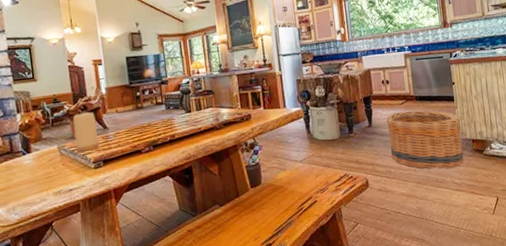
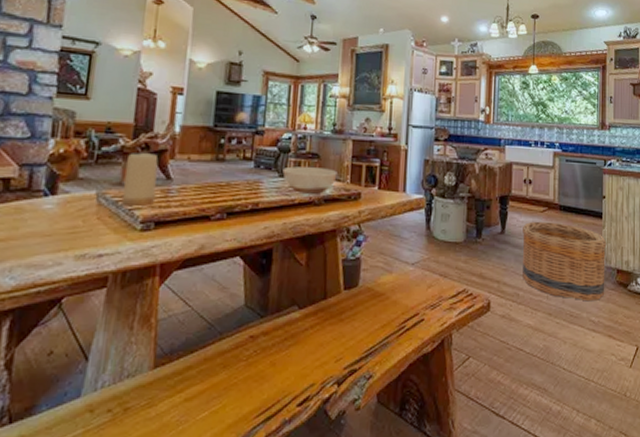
bowl: none [187,100,230,123] -> present [282,166,337,195]

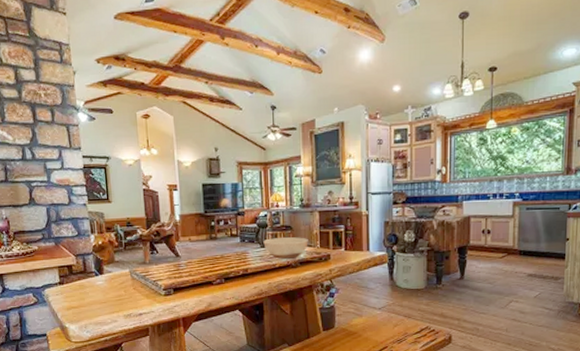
candle: present [120,153,159,208] -> none [145,238,171,279]
basket: present [523,221,607,302] -> none [482,266,570,333]

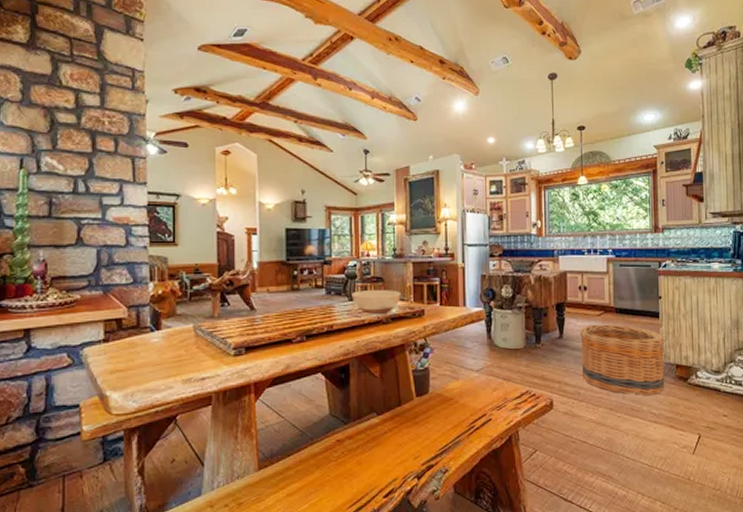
basket: none [482,266,570,333] -> present [580,324,665,396]

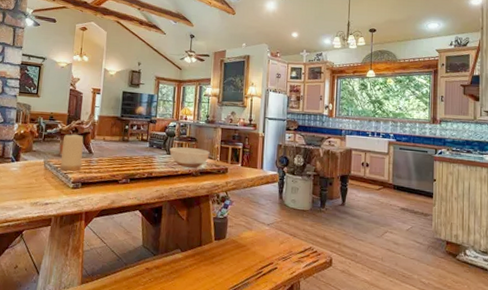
candle: none [214,289,244,336] -> present [59,134,84,172]
basket: present [580,324,665,396] -> none [360,197,437,266]

